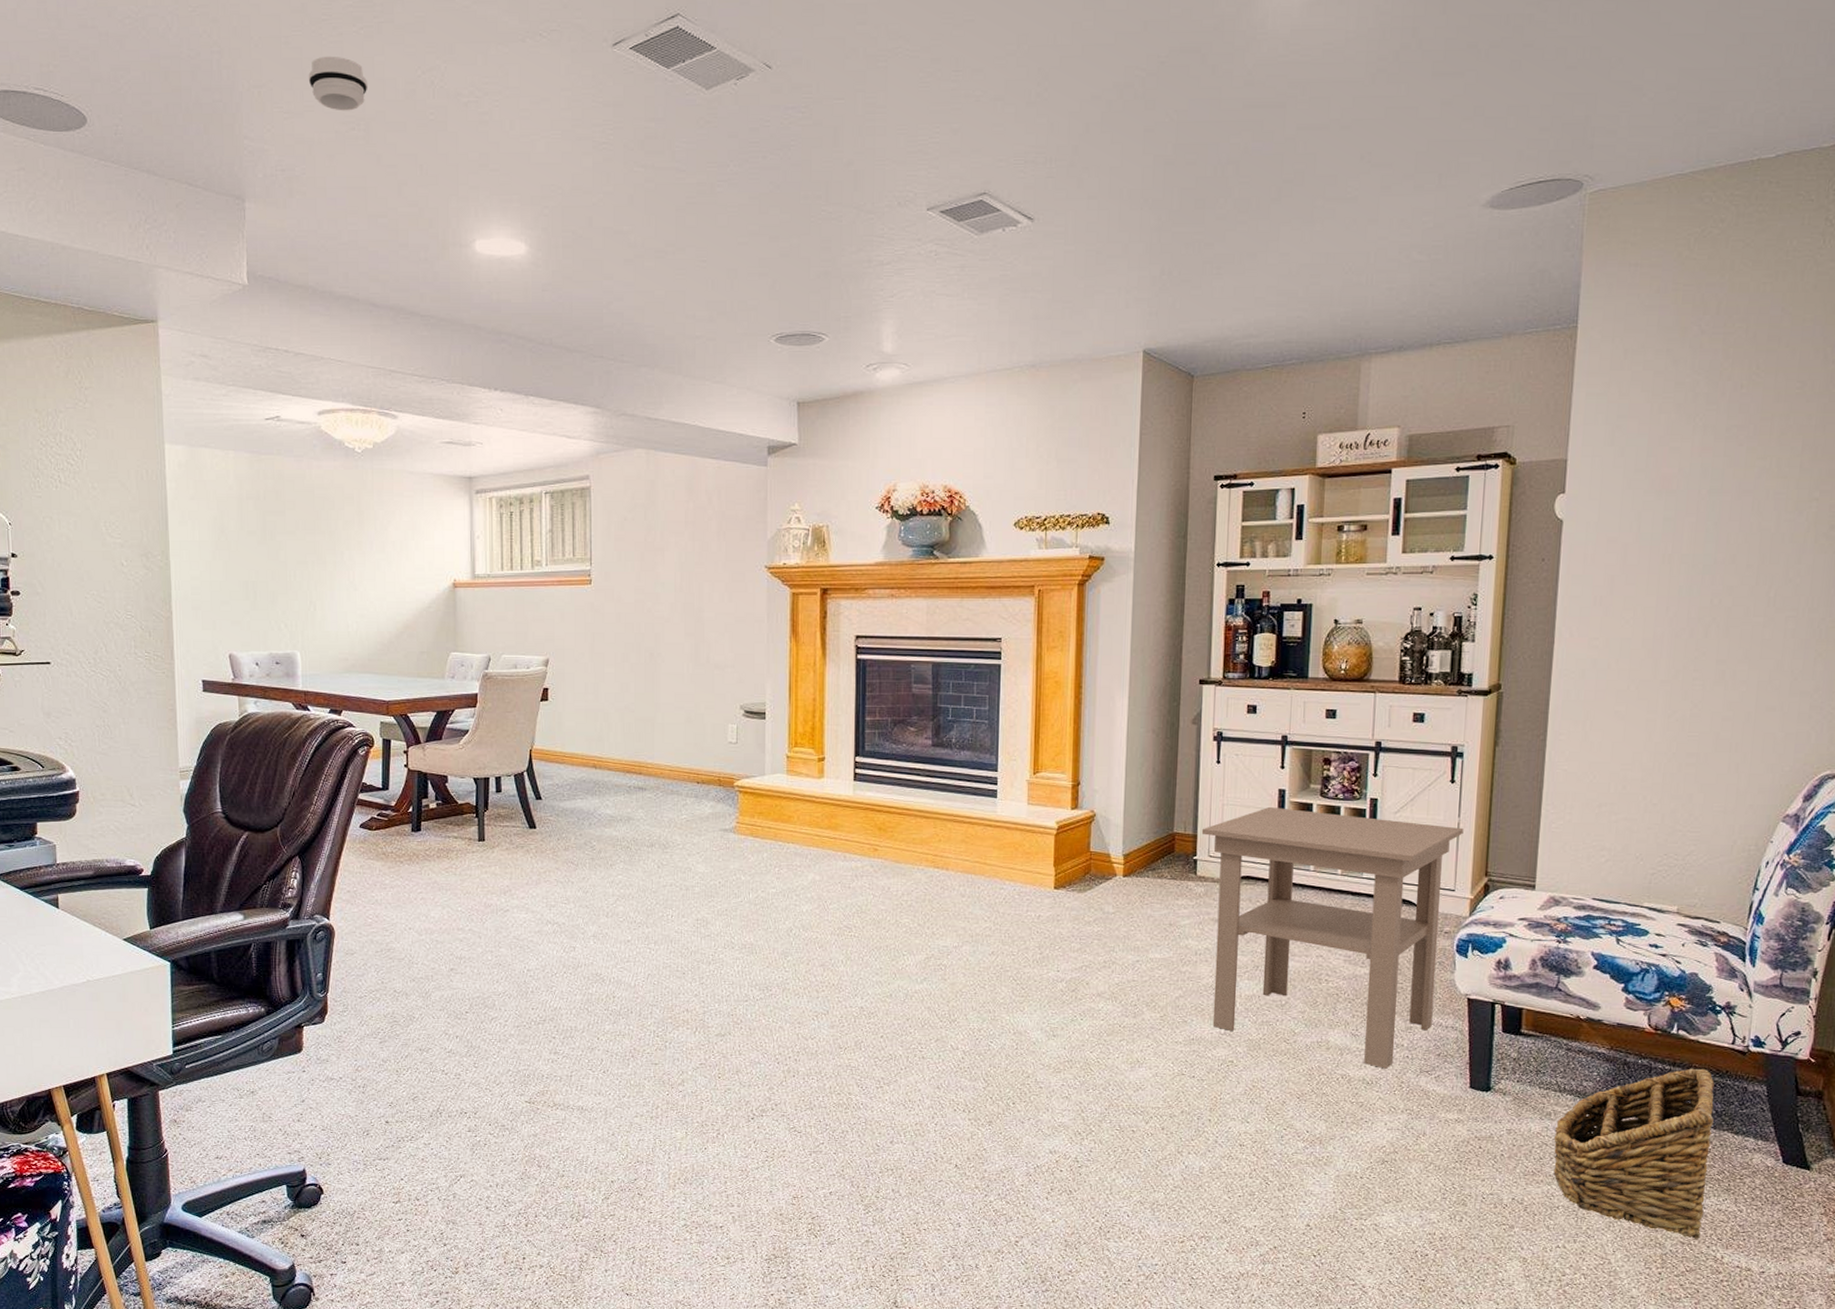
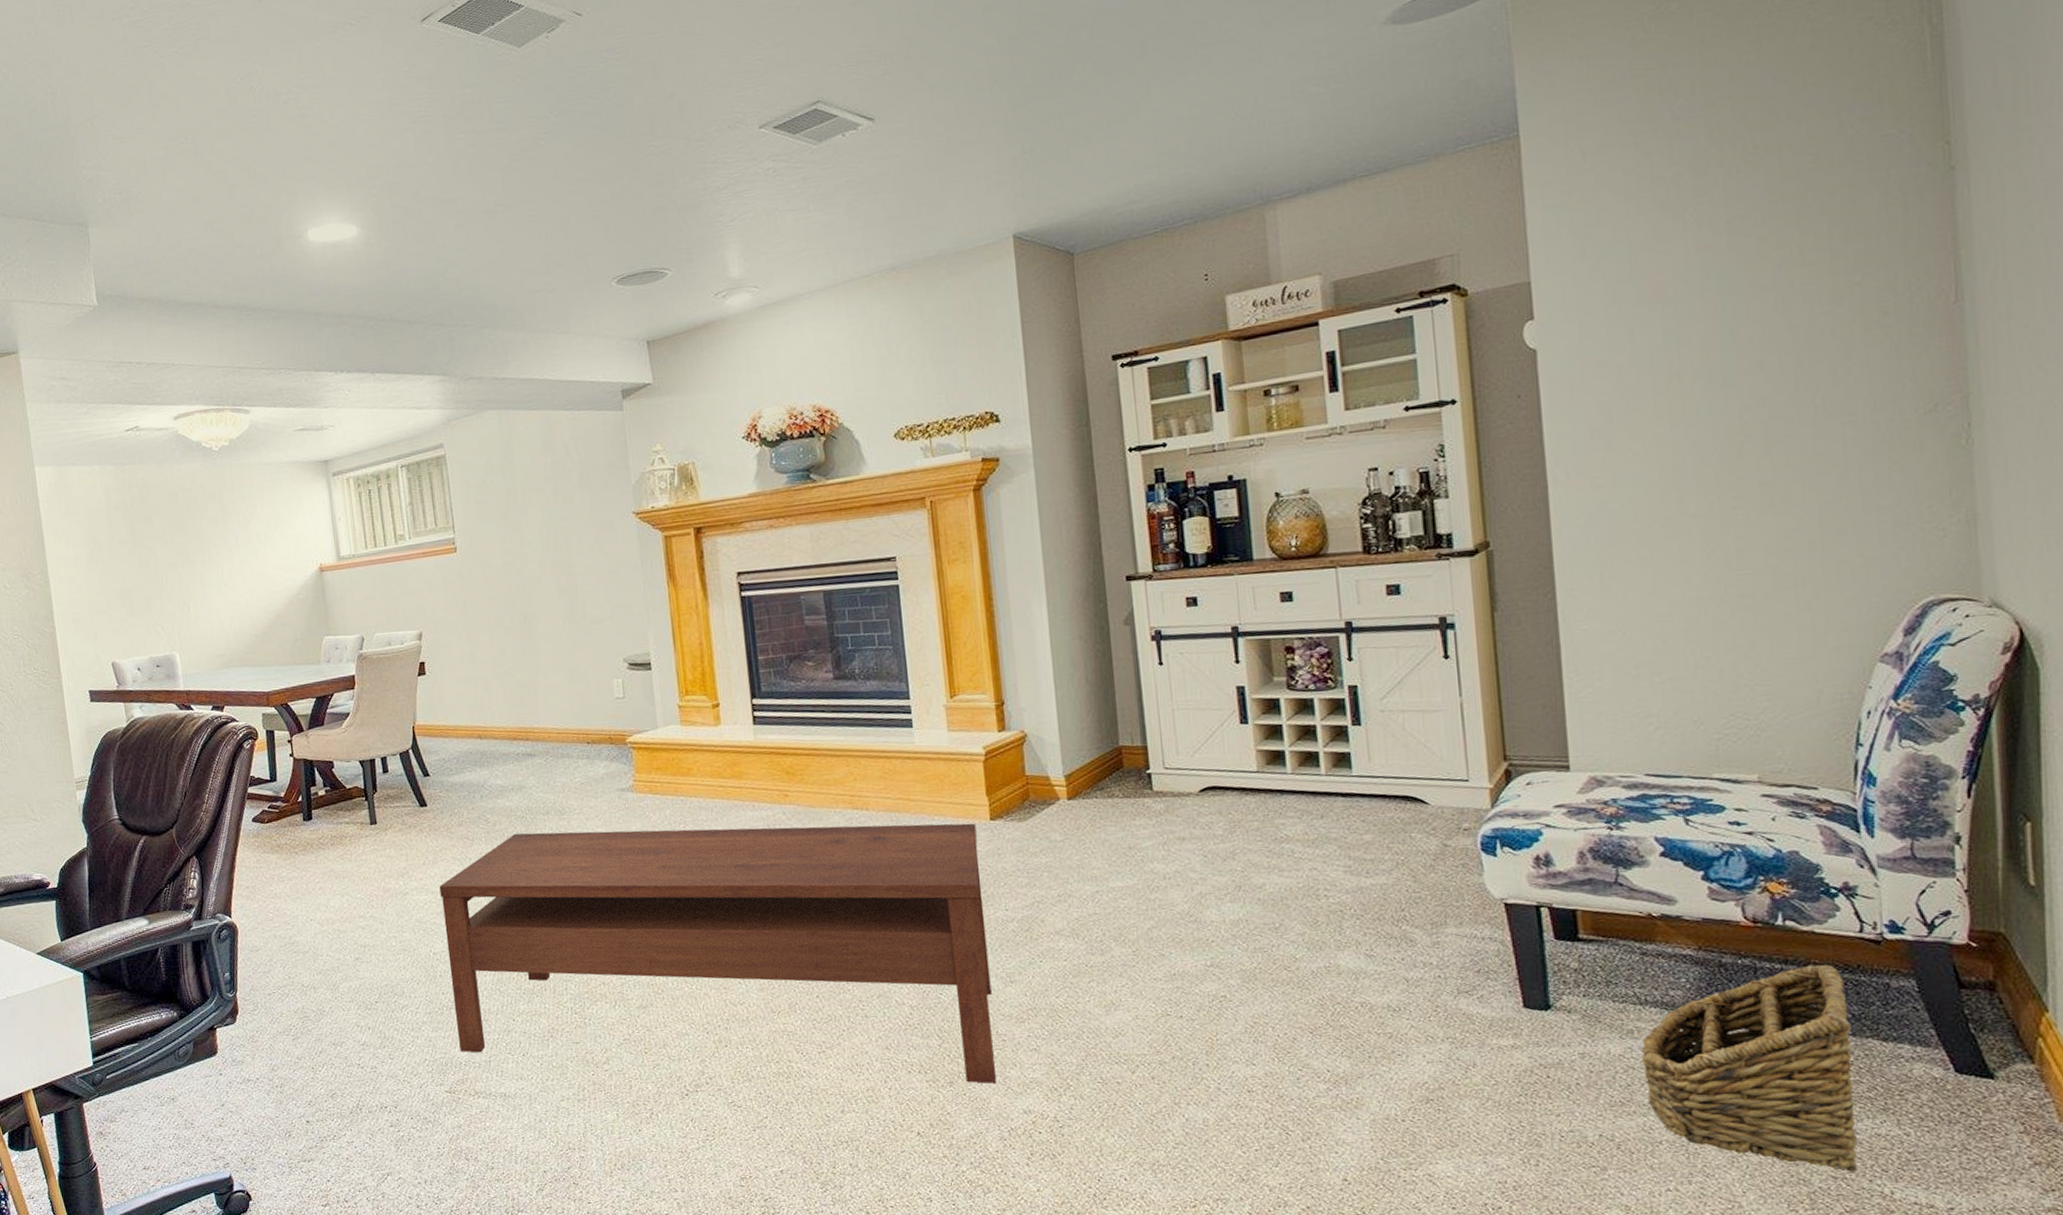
smoke detector: present [308,56,368,111] -> none [135,78,192,129]
coffee table: none [540,862,1041,1125] -> present [439,823,996,1084]
side table: present [1201,806,1464,1069] -> none [1151,706,1469,992]

